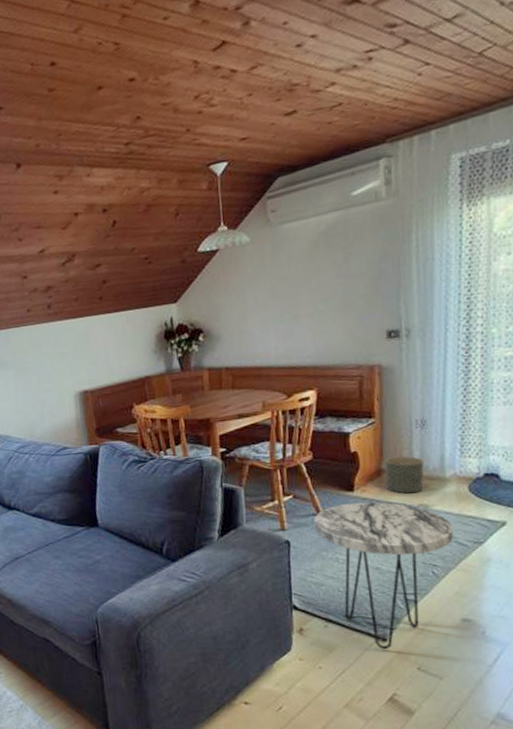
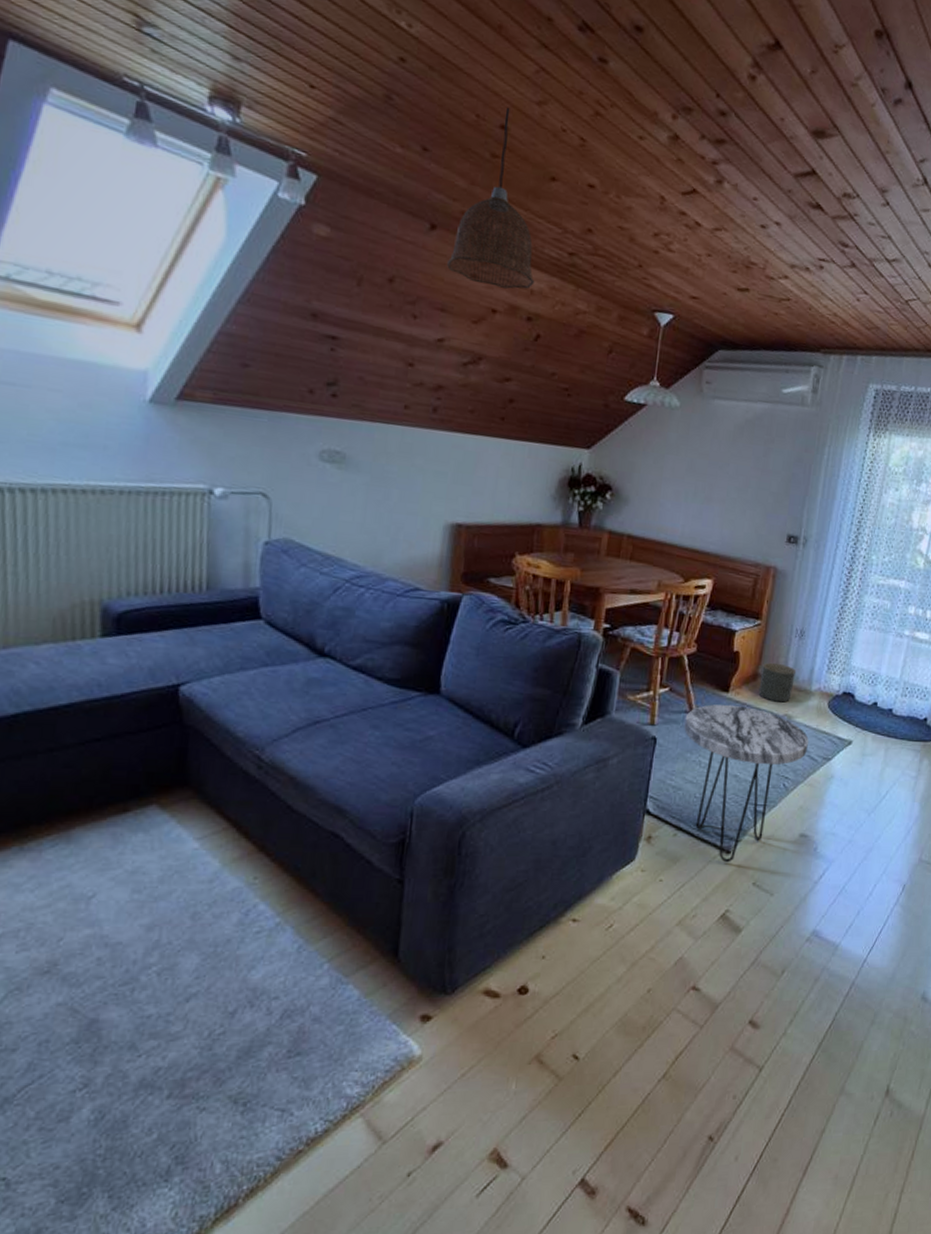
pendant lamp: none [34,46,103,197] -> present [447,107,535,289]

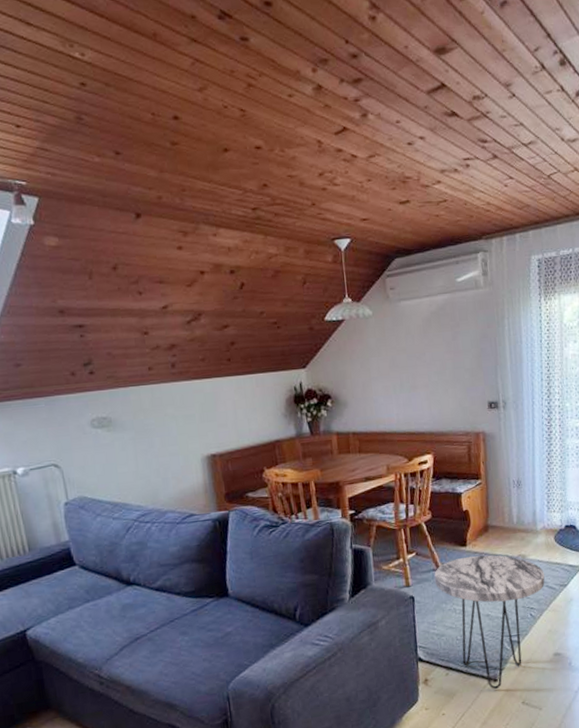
pendant lamp: present [447,107,535,289] -> none [156,100,230,253]
planter: present [758,662,796,703] -> none [490,512,521,546]

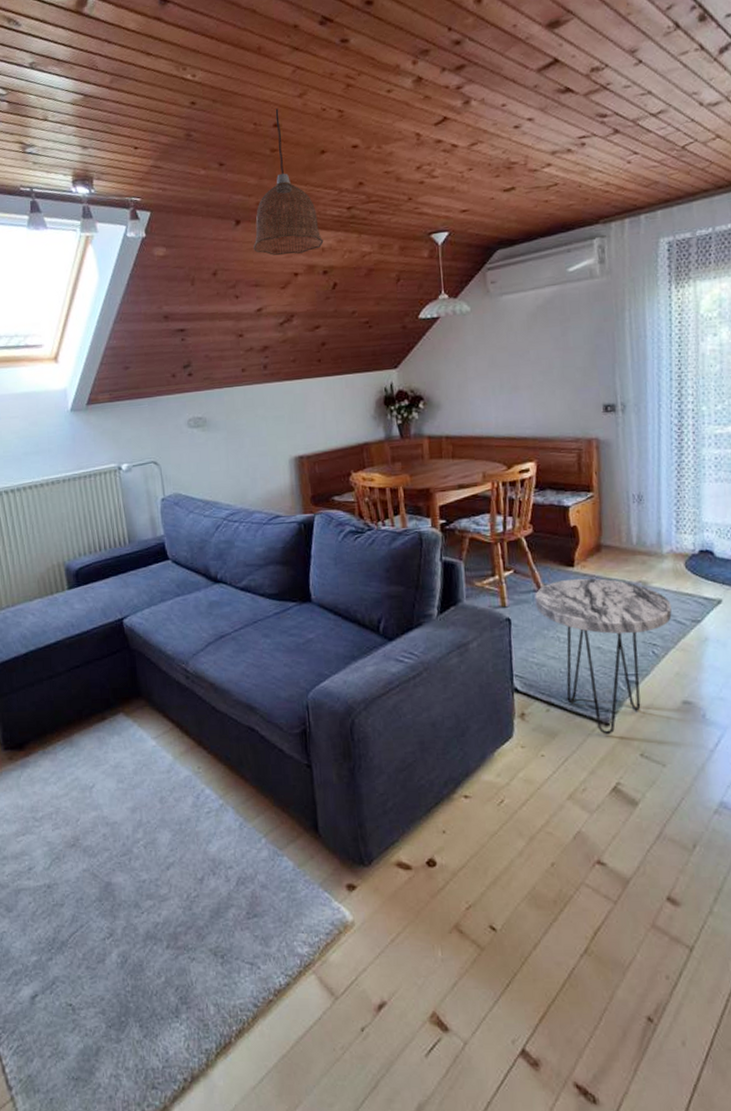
pendant lamp: none [156,100,230,253] -> present [253,108,324,256]

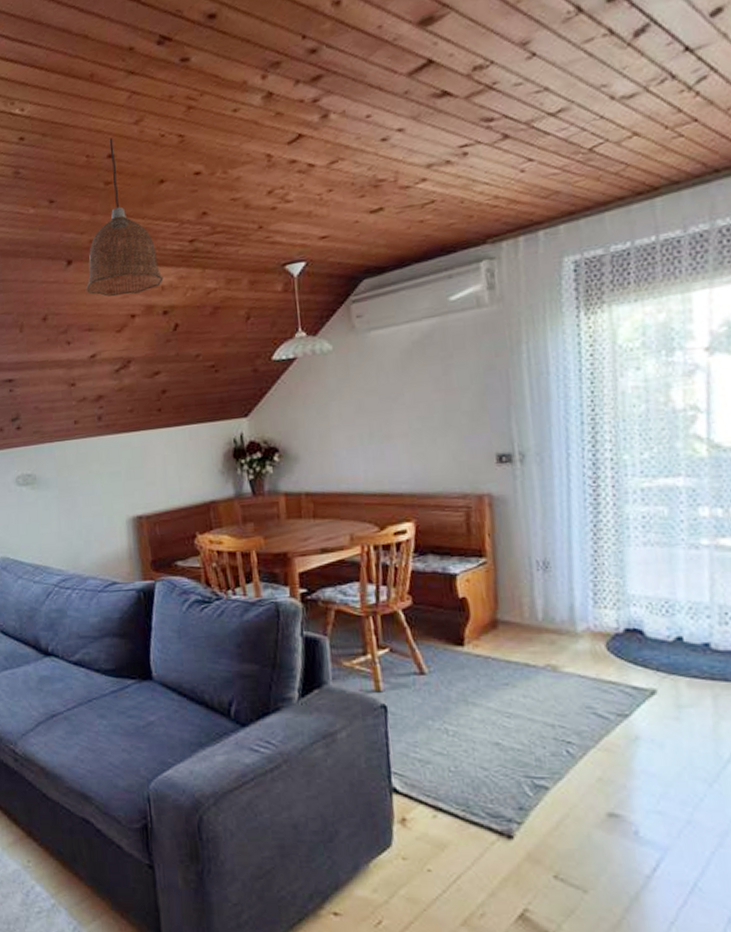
side table: present [535,578,672,734] -> none [416,659,591,849]

